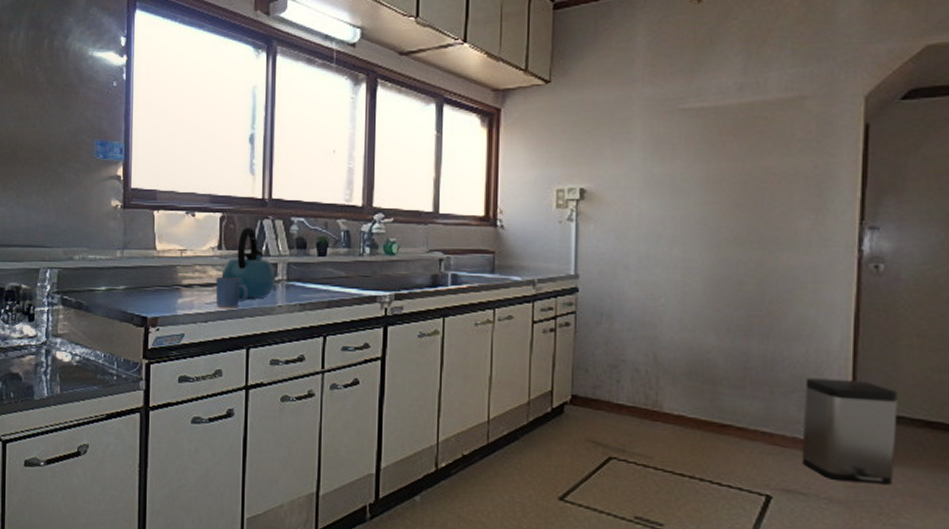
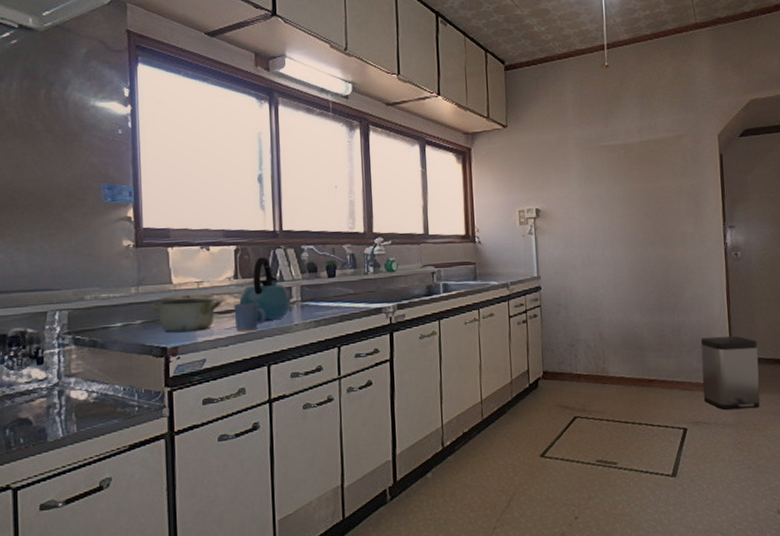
saucepan: none [134,263,205,302] -> present [150,294,223,332]

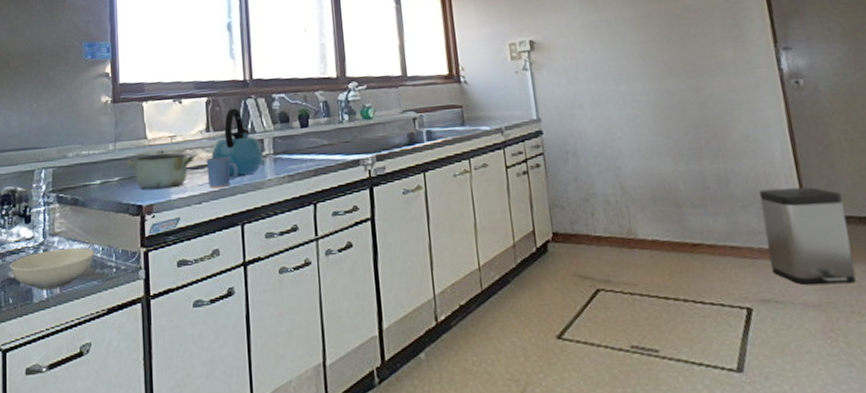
bowl: none [19,387,116,430] -> present [9,247,95,291]

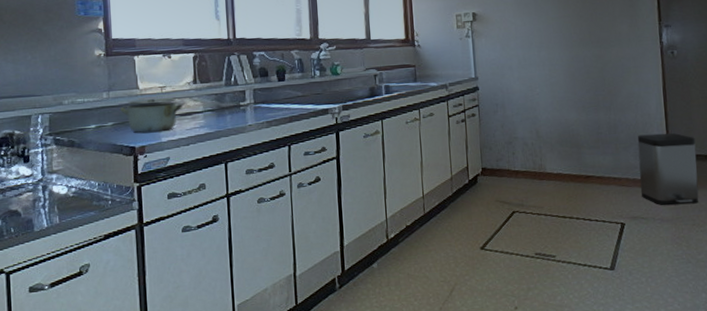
bowl: present [9,247,95,291] -> none [10,183,92,221]
mug: present [206,156,239,189] -> none [193,105,223,133]
kettle: present [211,108,264,177] -> none [198,63,245,122]

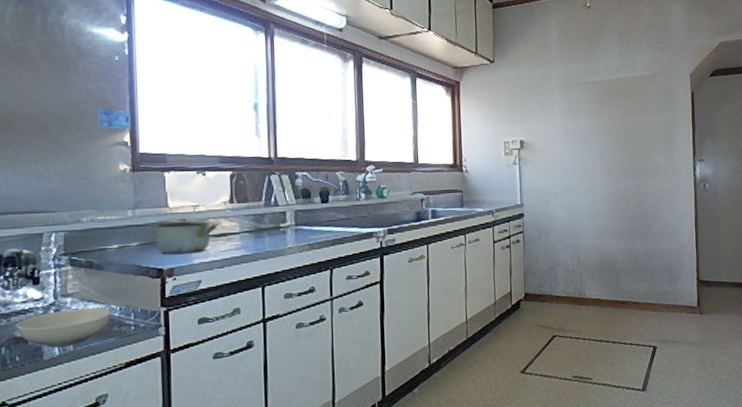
bowl: none [10,183,92,221] -> present [15,307,112,348]
pedal bin: present [637,133,699,206] -> none [670,261,724,330]

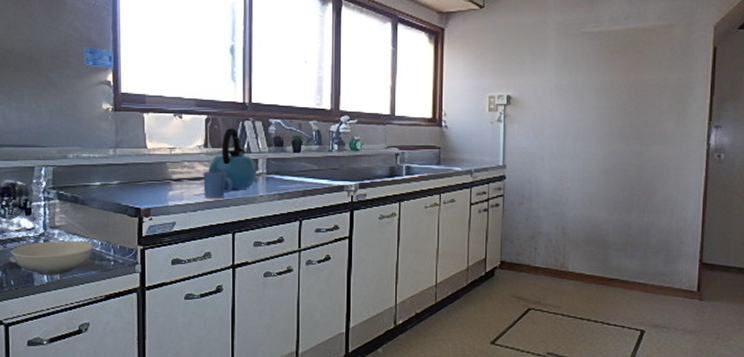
saucepan: present [147,217,218,254] -> none [126,160,193,194]
mug: none [229,226,261,255] -> present [203,171,233,200]
kettle: none [234,183,285,244] -> present [208,128,257,190]

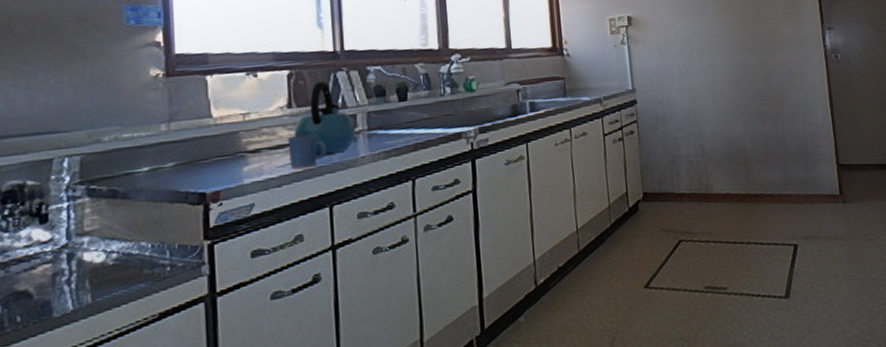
bowl: present [10,240,94,276] -> none [16,246,142,302]

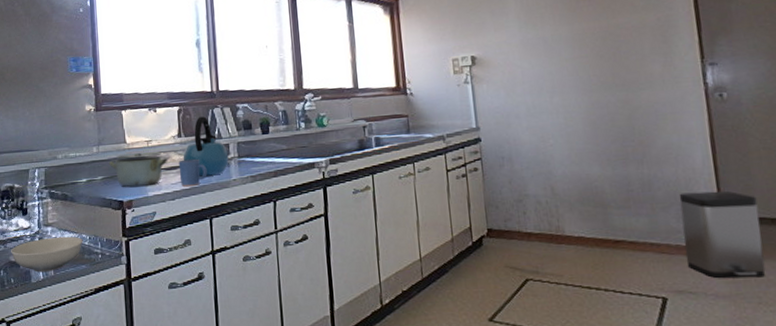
bowl: none [16,246,142,302] -> present [10,236,83,273]
saucepan: none [185,127,274,174] -> present [109,152,169,187]
pedal bin: none [806,142,870,222] -> present [679,191,766,279]

